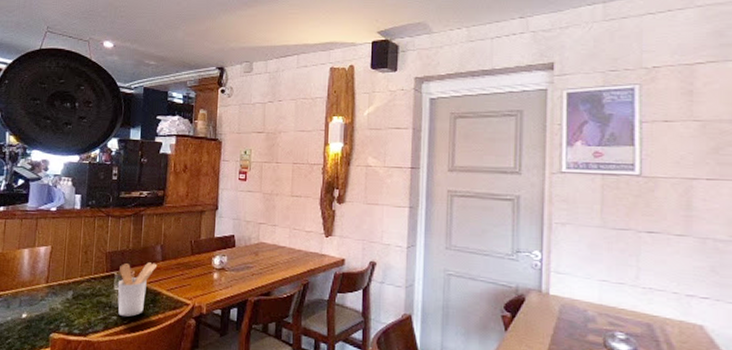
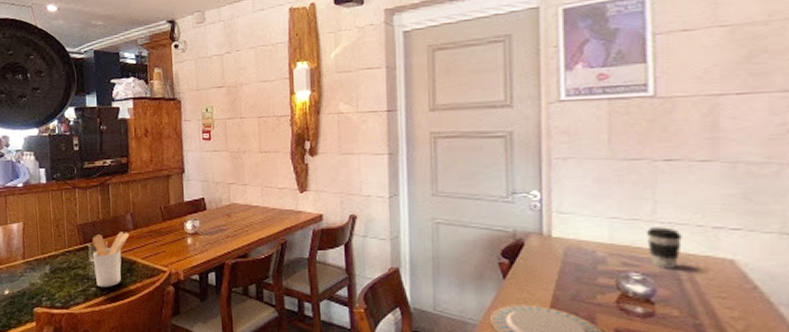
coffee cup: none [631,291,660,331] -> present [647,227,682,269]

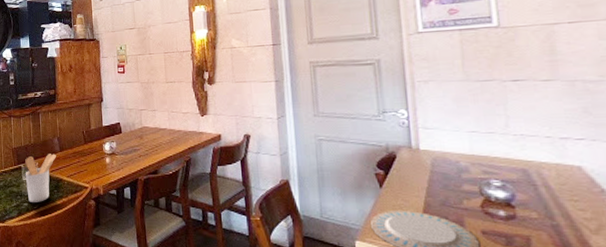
coffee cup: present [647,227,682,269] -> none [503,139,534,176]

